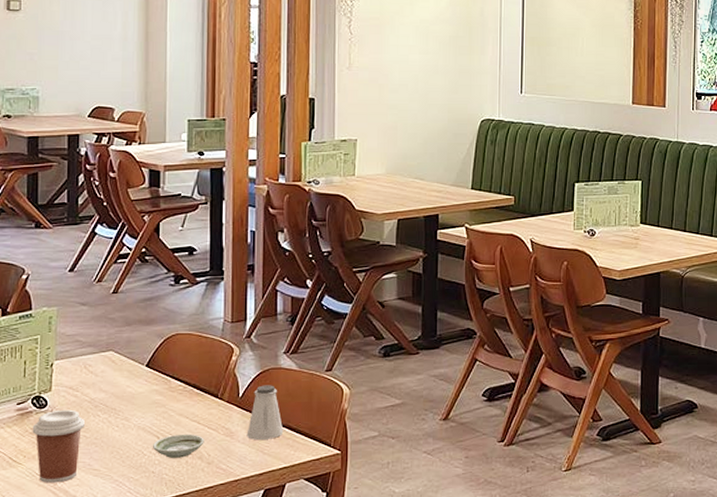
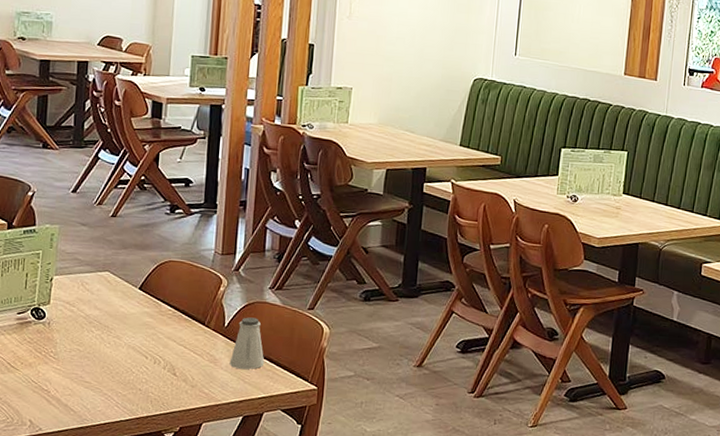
coffee cup: present [32,409,85,483] -> none [30,322,79,391]
saucer: present [153,433,204,458] -> none [141,356,190,379]

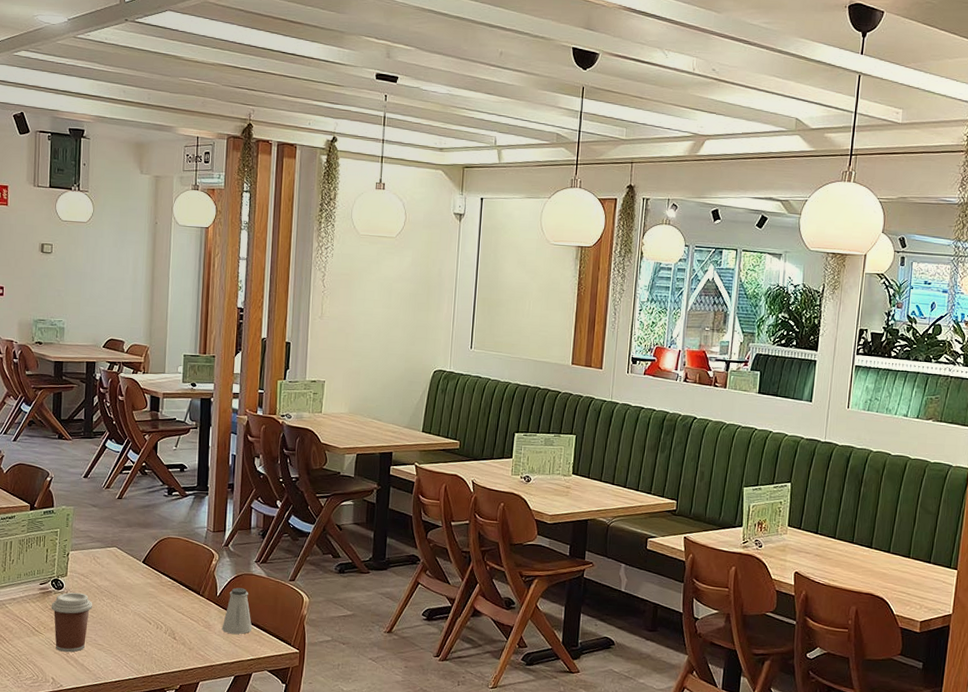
coffee cup: none [30,322,79,391] -> present [51,592,92,652]

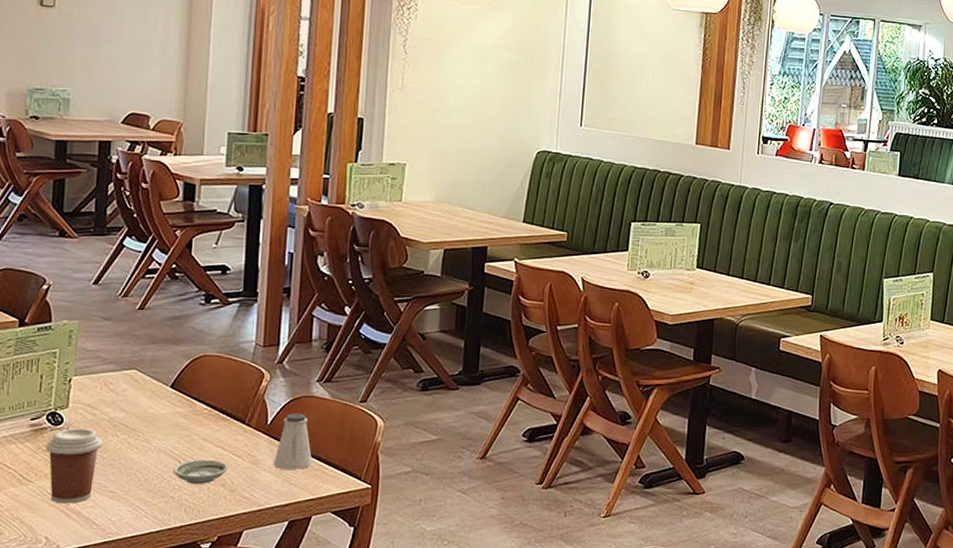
saucer: none [146,622,187,642] -> present [173,459,229,484]

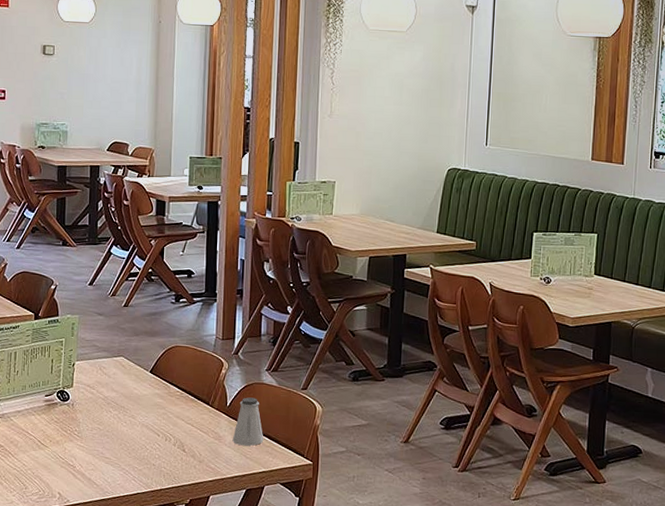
coffee cup: present [45,427,102,504] -> none [57,403,99,466]
saucer: present [173,459,229,484] -> none [154,433,197,455]

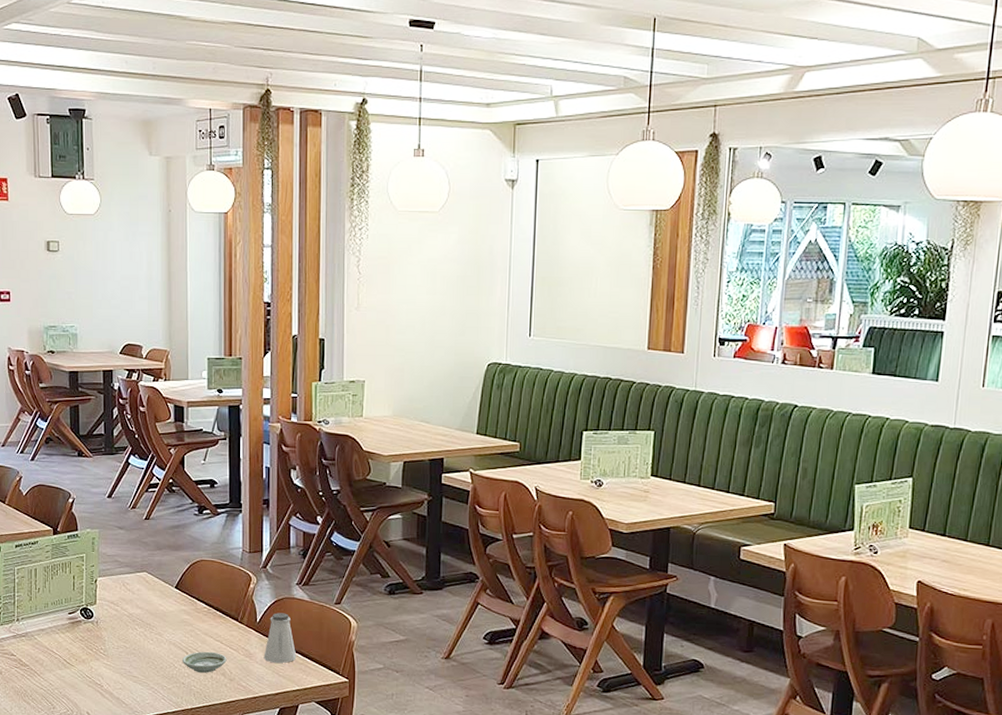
saucer: none [154,433,197,455] -> present [183,651,227,673]

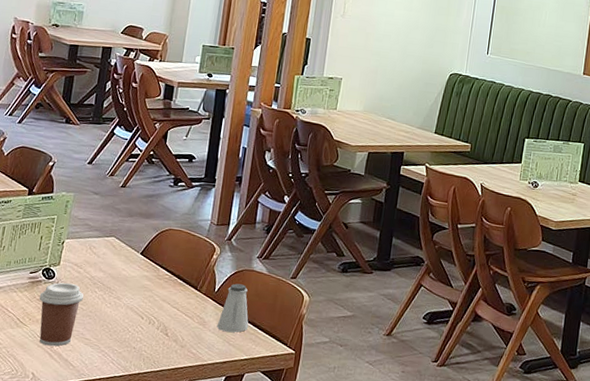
coffee cup: none [81,621,124,685] -> present [39,282,84,346]
saucer: present [183,651,227,673] -> none [137,317,181,339]

